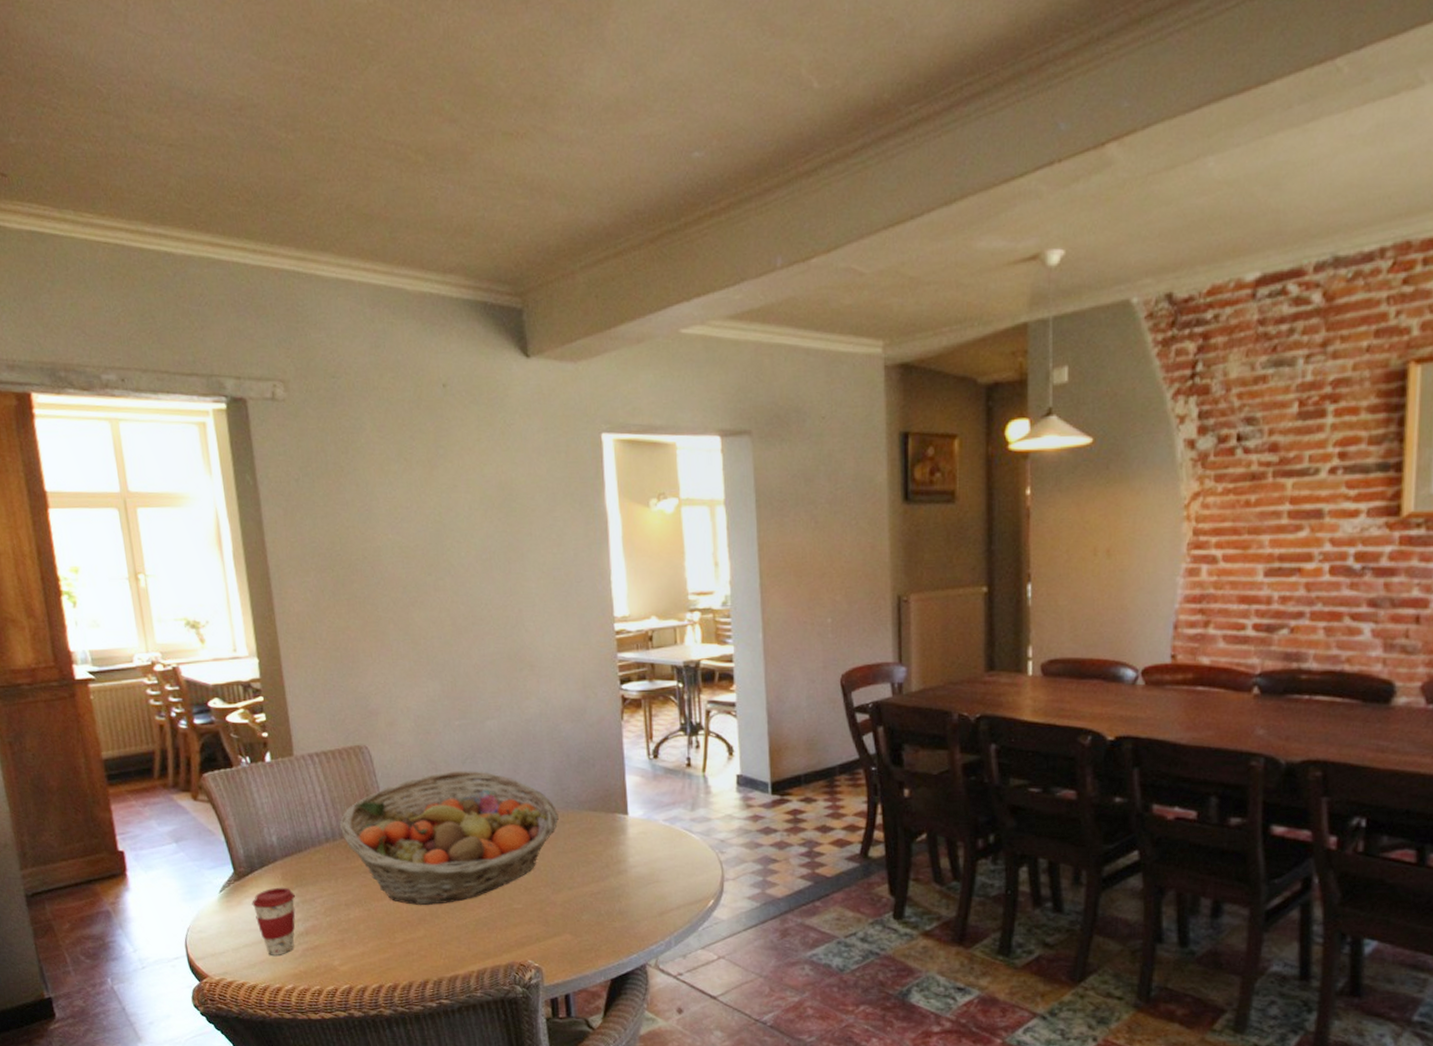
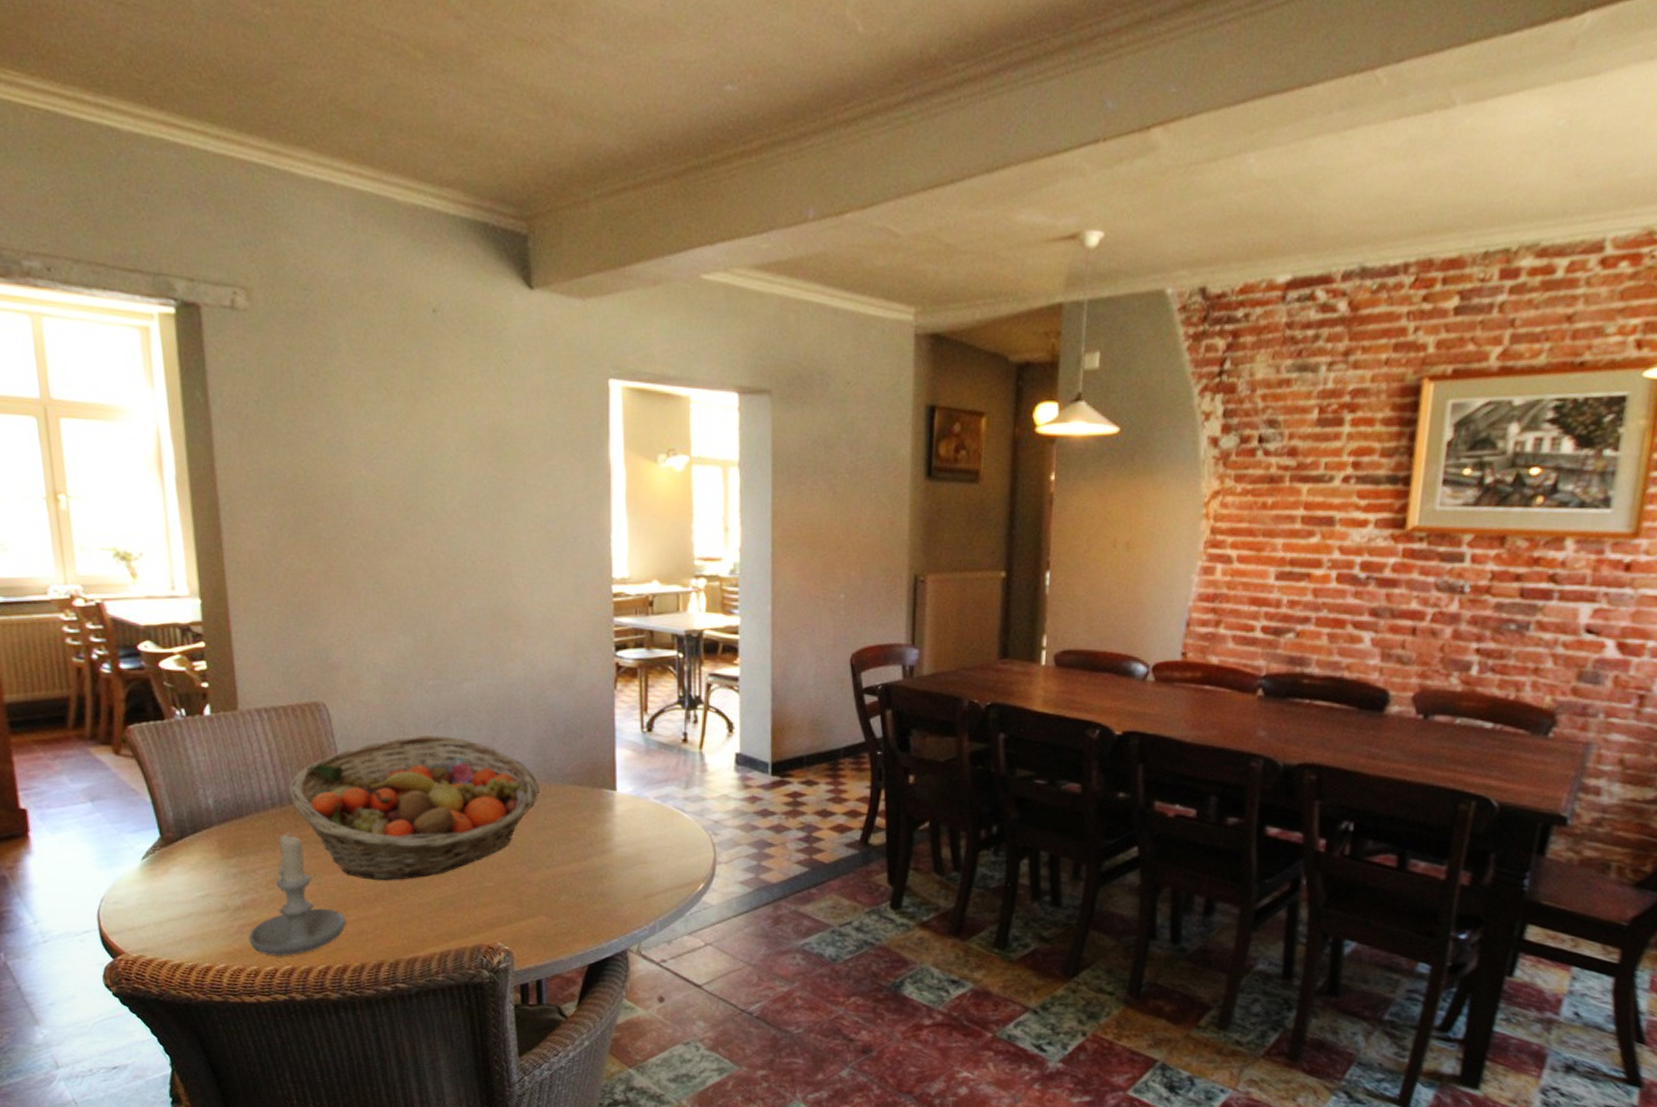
coffee cup: present [252,887,295,955] -> none [180,855,232,931]
candle: none [311,864,394,976] -> present [248,833,346,956]

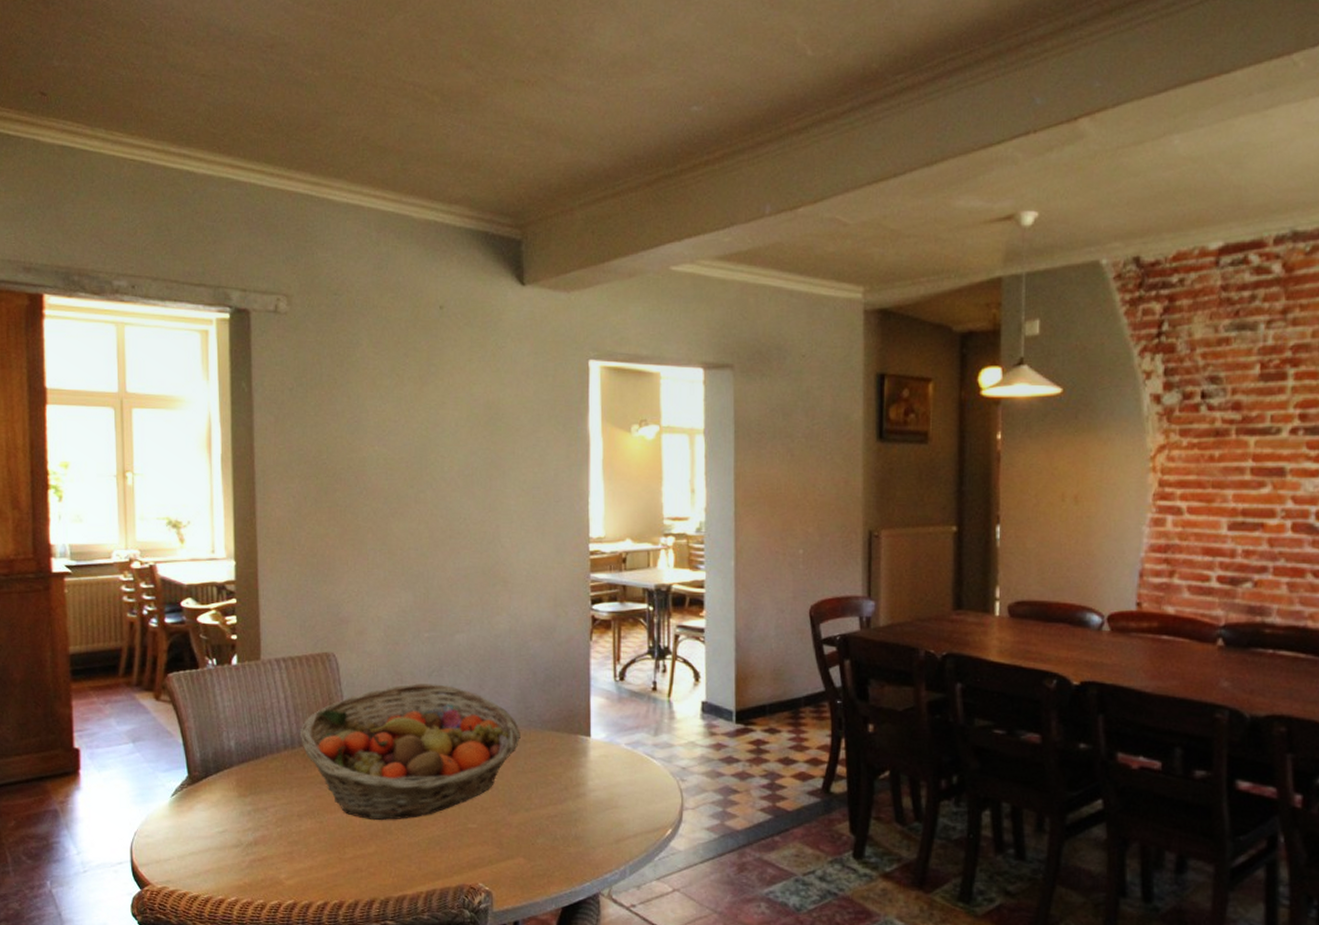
candle: present [248,833,346,956] -> none [258,773,343,891]

